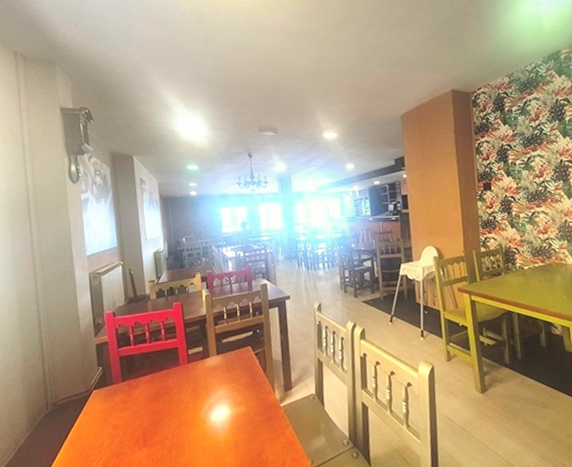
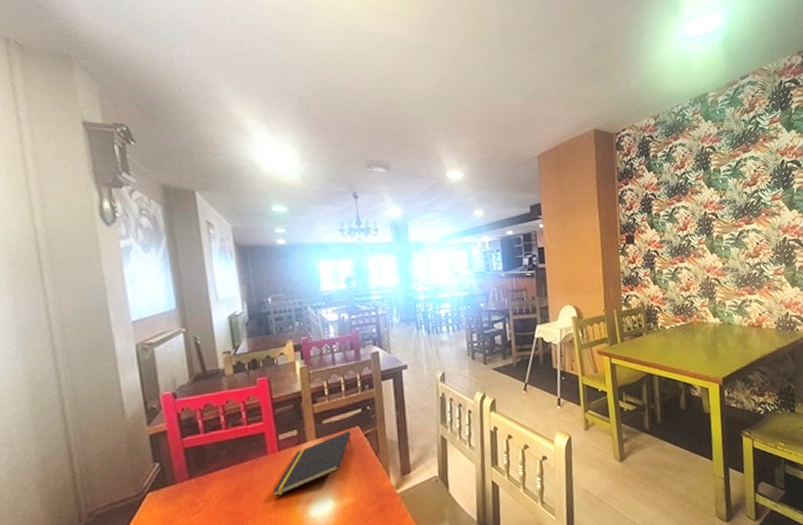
notepad: none [182,349,245,402] -> present [272,430,352,498]

